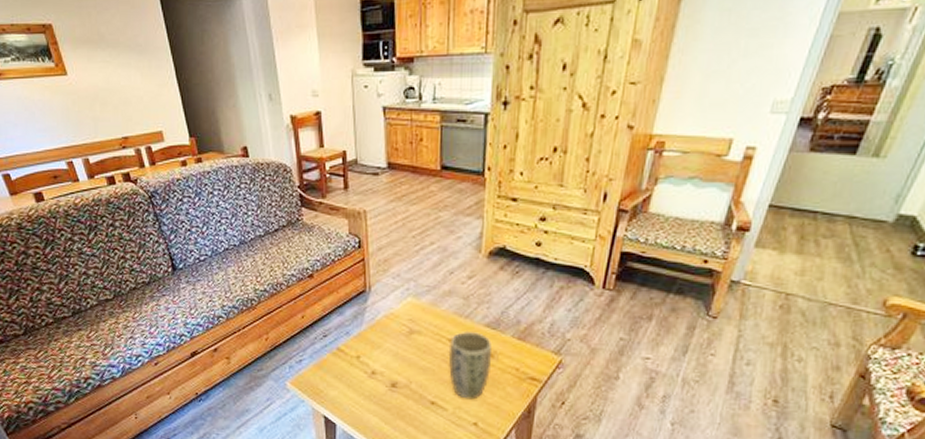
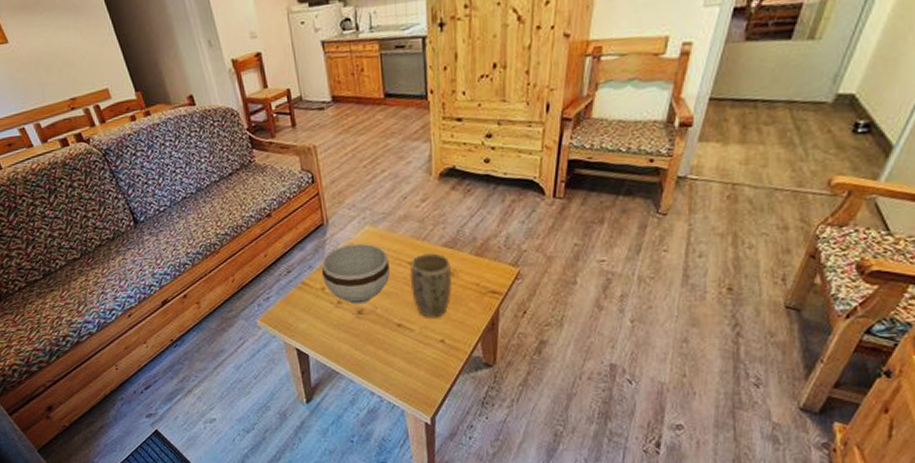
bowl: none [358,314,429,378] -> present [321,243,390,305]

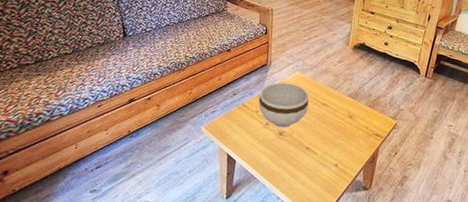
plant pot: present [409,252,453,318] -> none [320,98,351,147]

